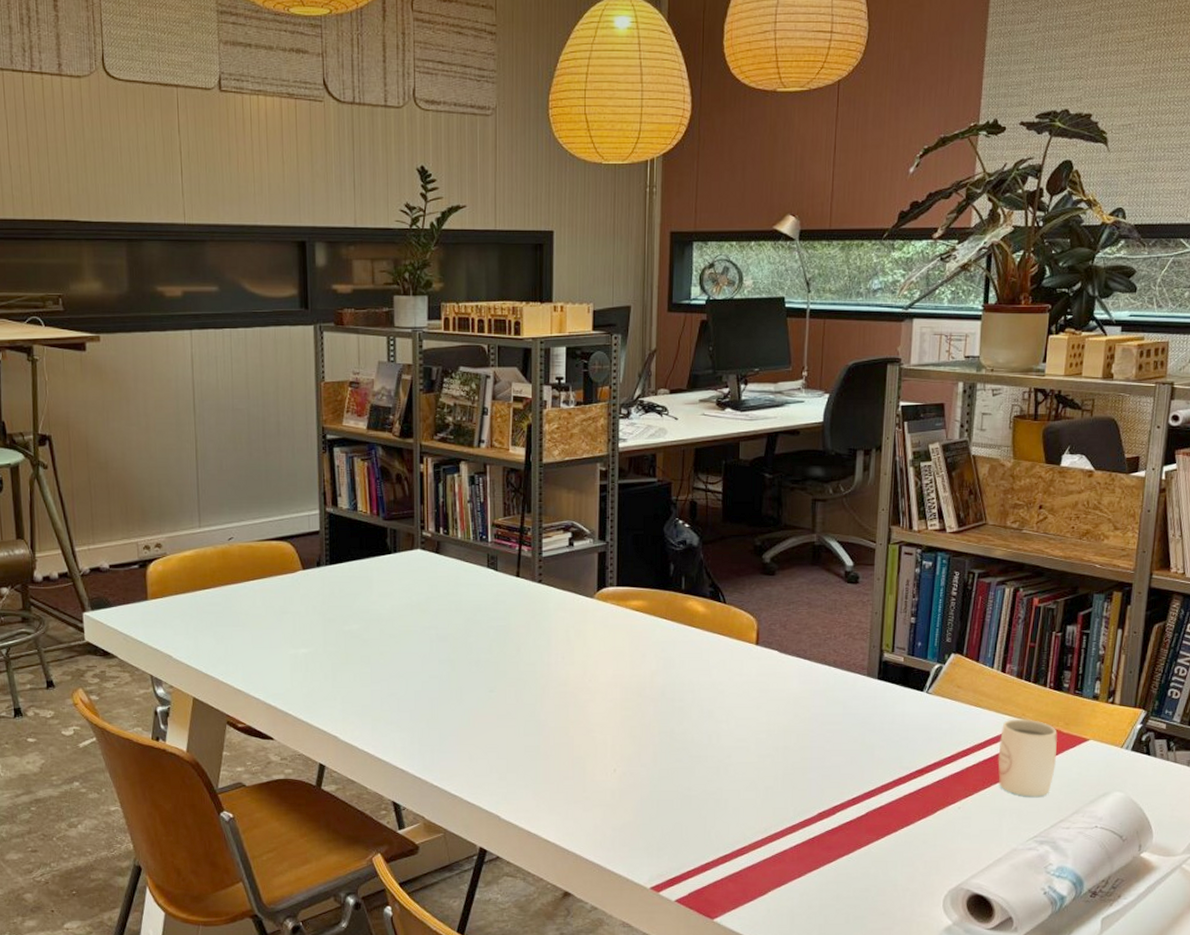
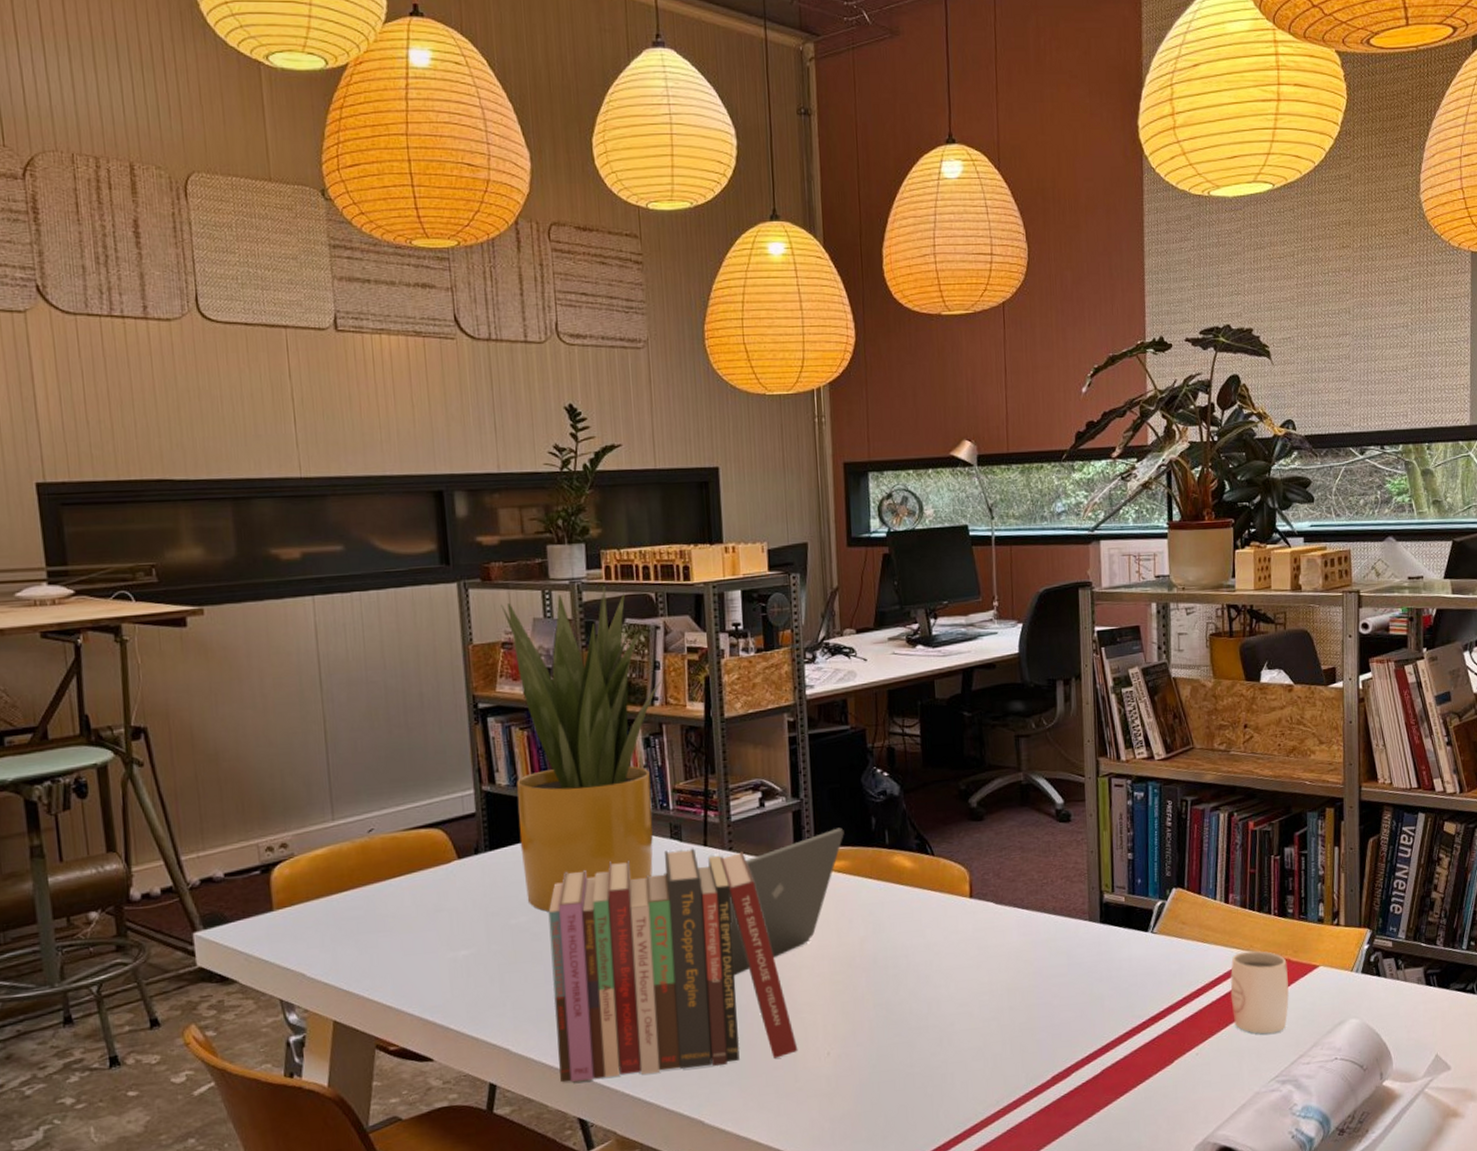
planter: none [351,336,492,622] -> present [501,587,665,912]
books: none [377,578,588,771] -> present [548,848,798,1083]
laptop: none [535,571,644,693] -> present [728,827,844,975]

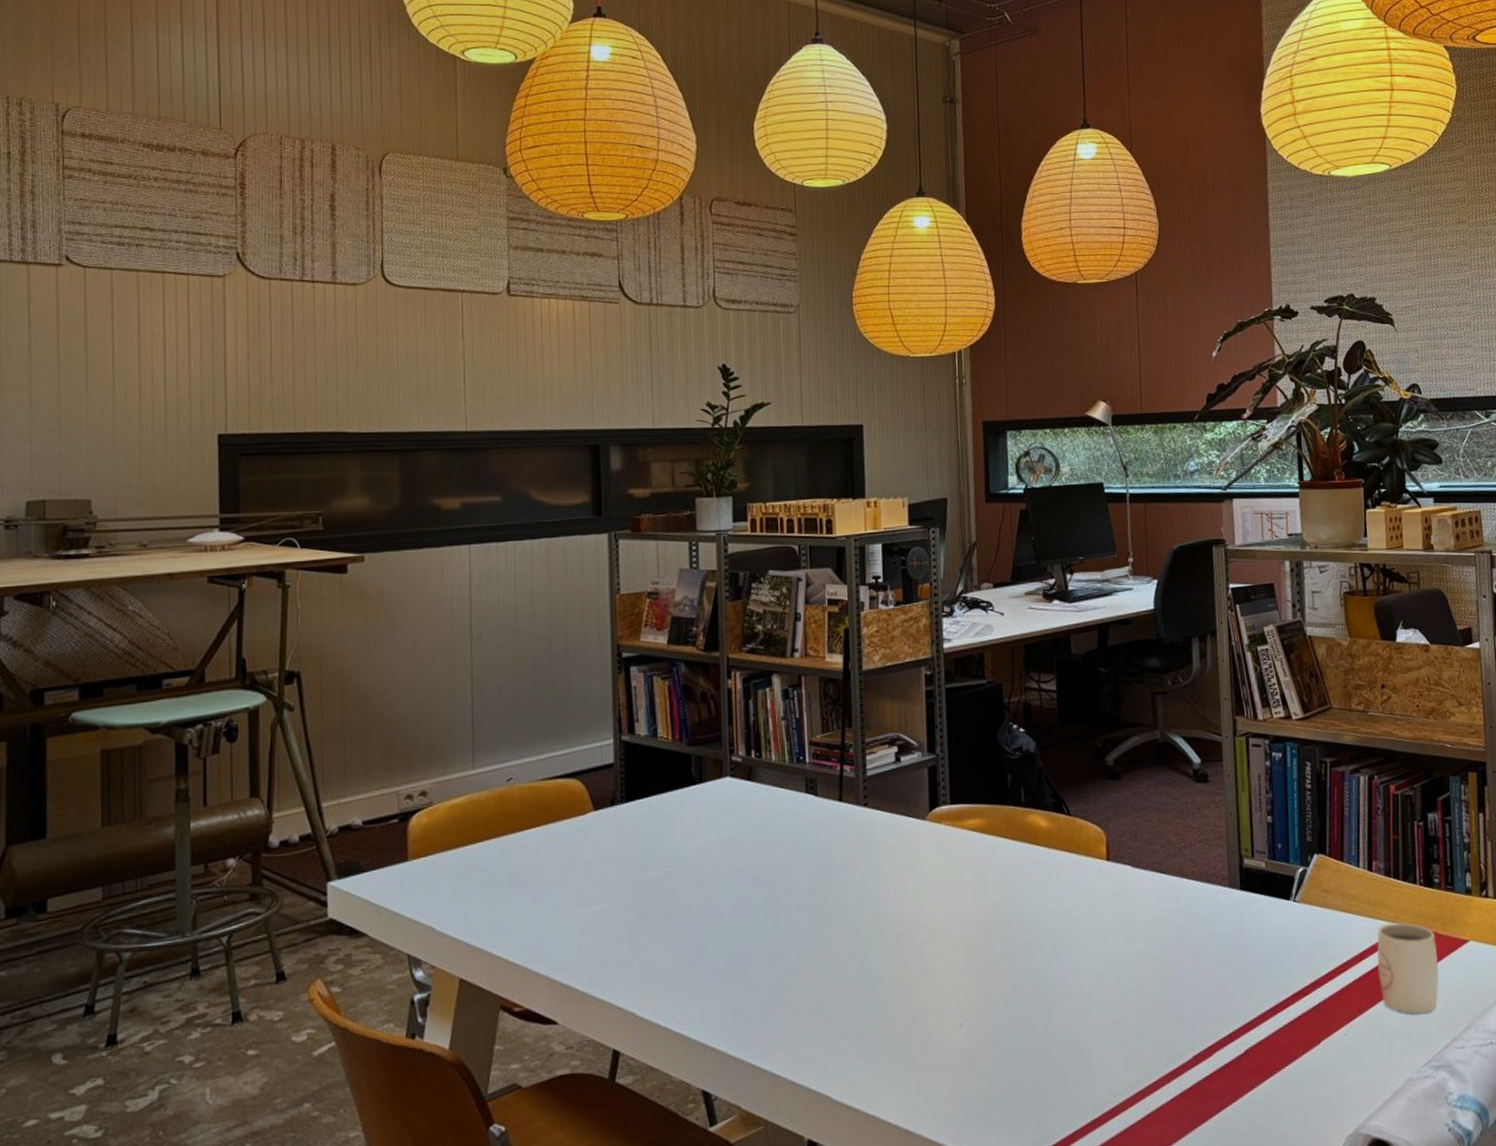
planter: present [501,587,665,912] -> none [649,539,805,867]
books: present [548,848,798,1083] -> none [681,803,930,1051]
laptop: present [728,827,844,975] -> none [862,784,980,938]

